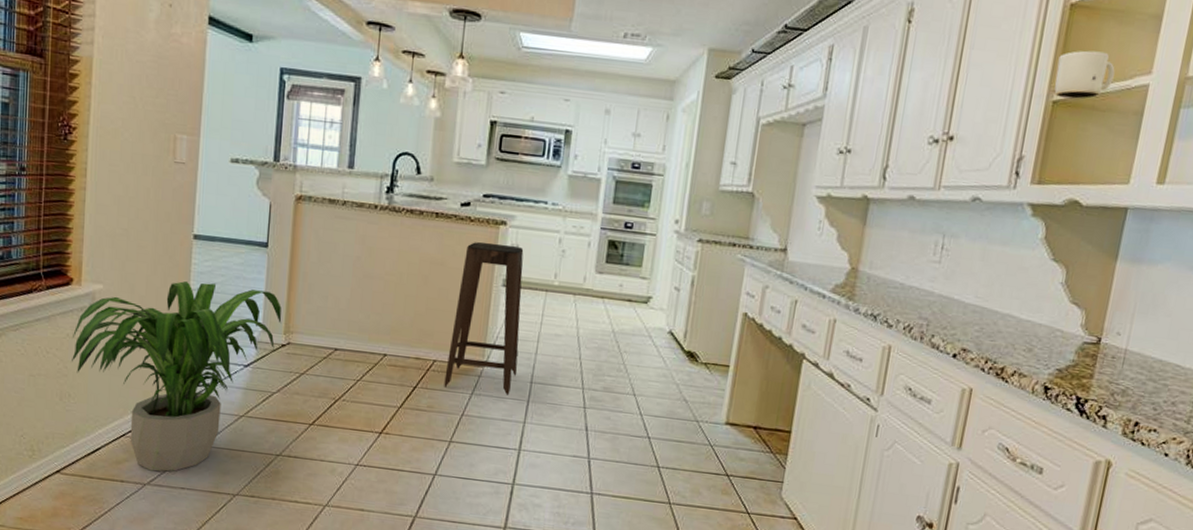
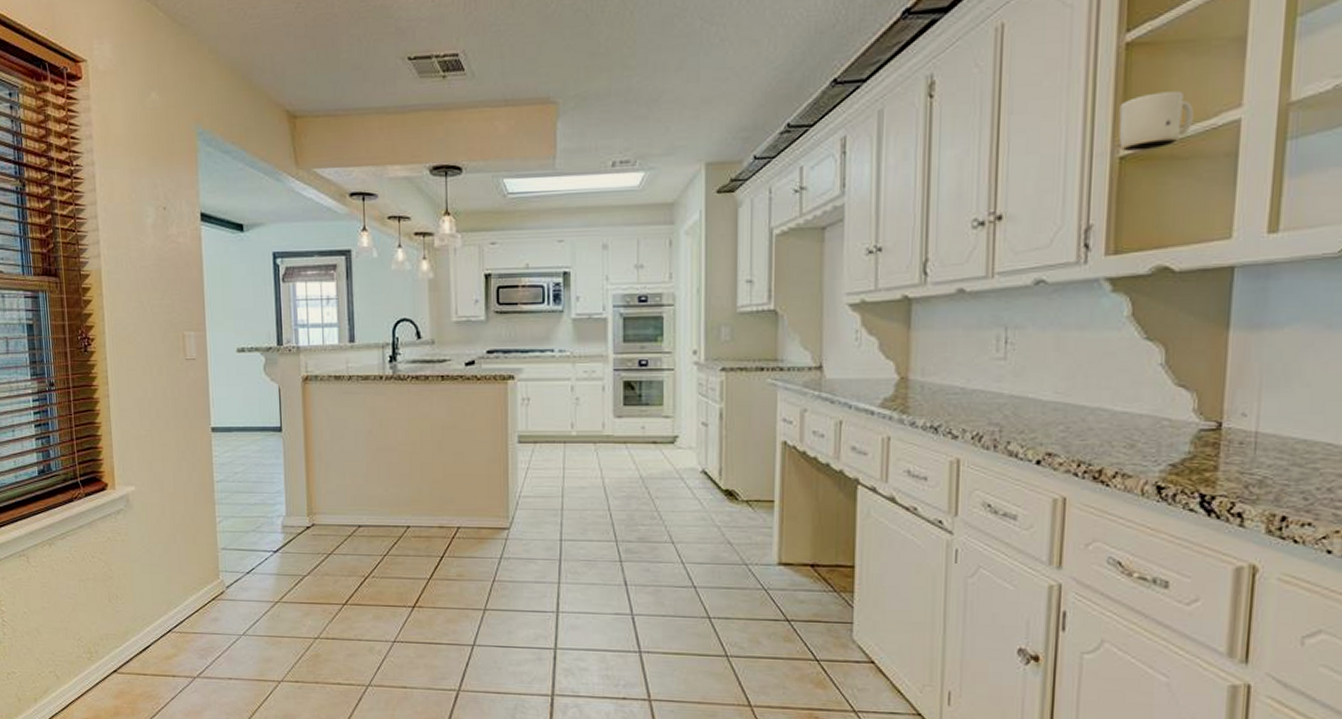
potted plant: present [72,281,282,472] -> none [113,473,304,664]
bar stool: present [444,242,524,395] -> none [471,399,545,556]

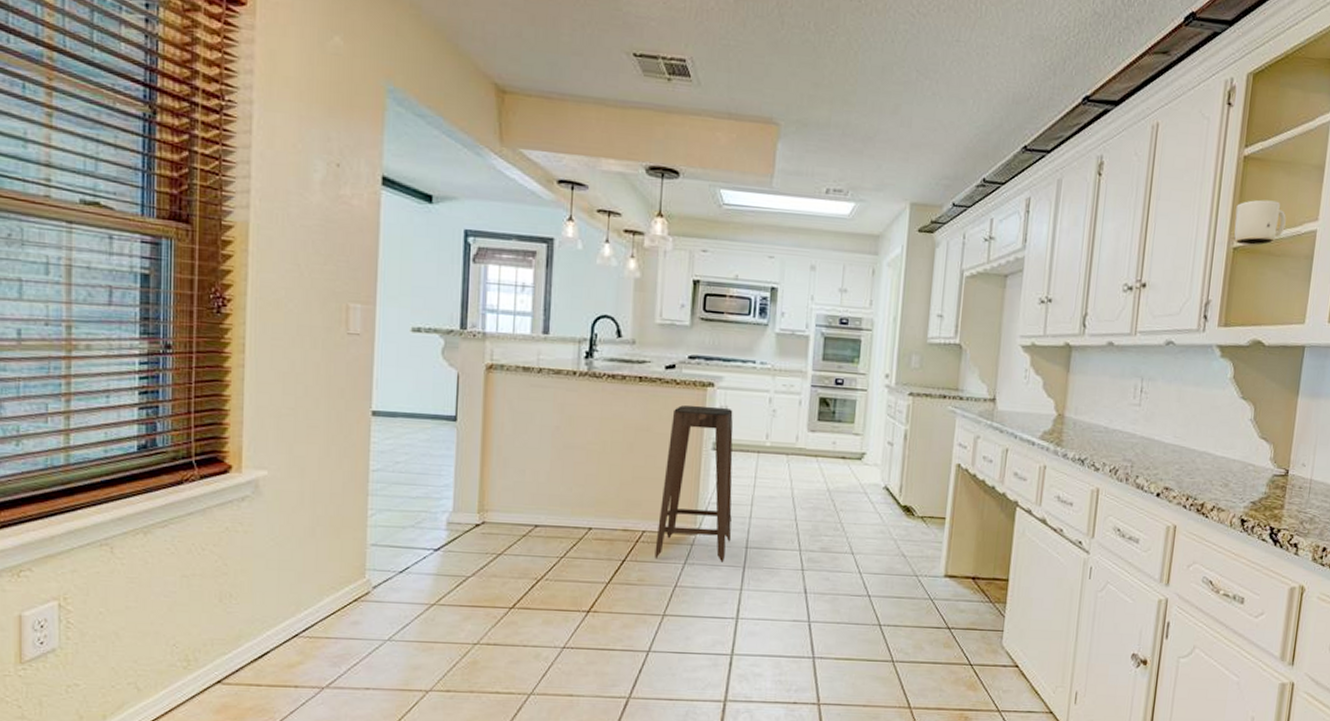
bar stool: none [471,399,545,556] -> present [654,405,733,563]

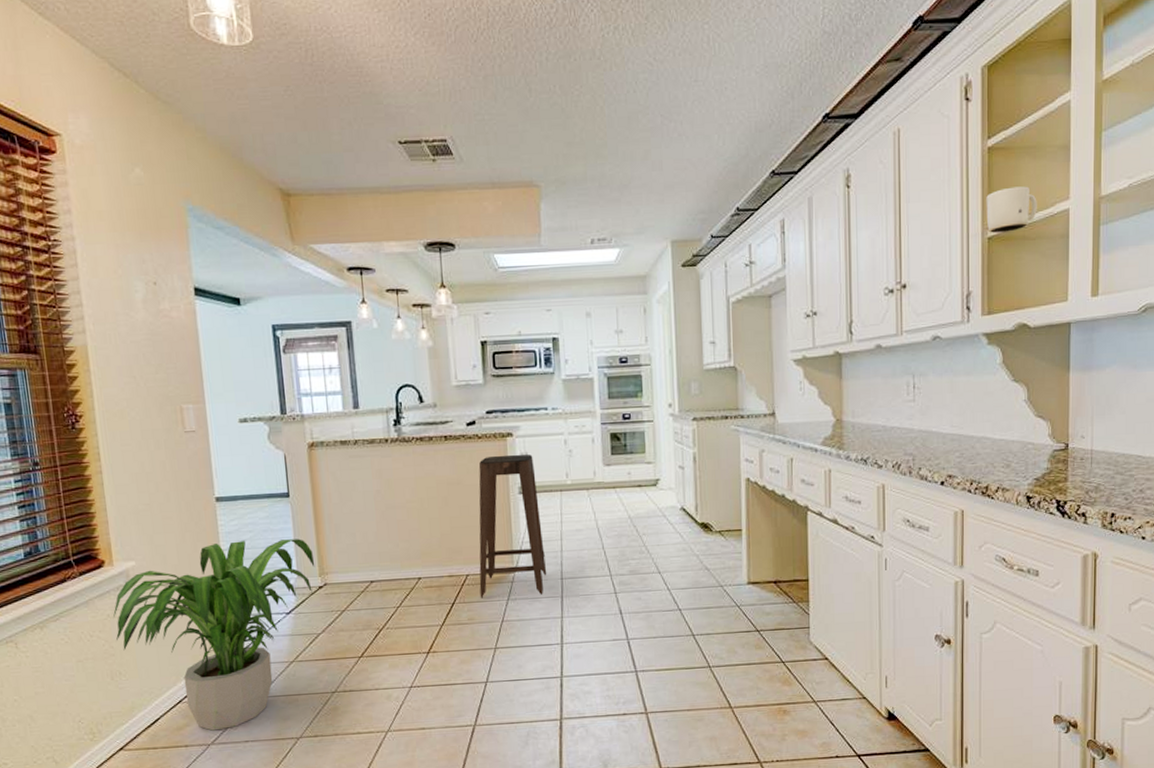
potted plant: none [232,462,475,673] -> present [113,539,315,731]

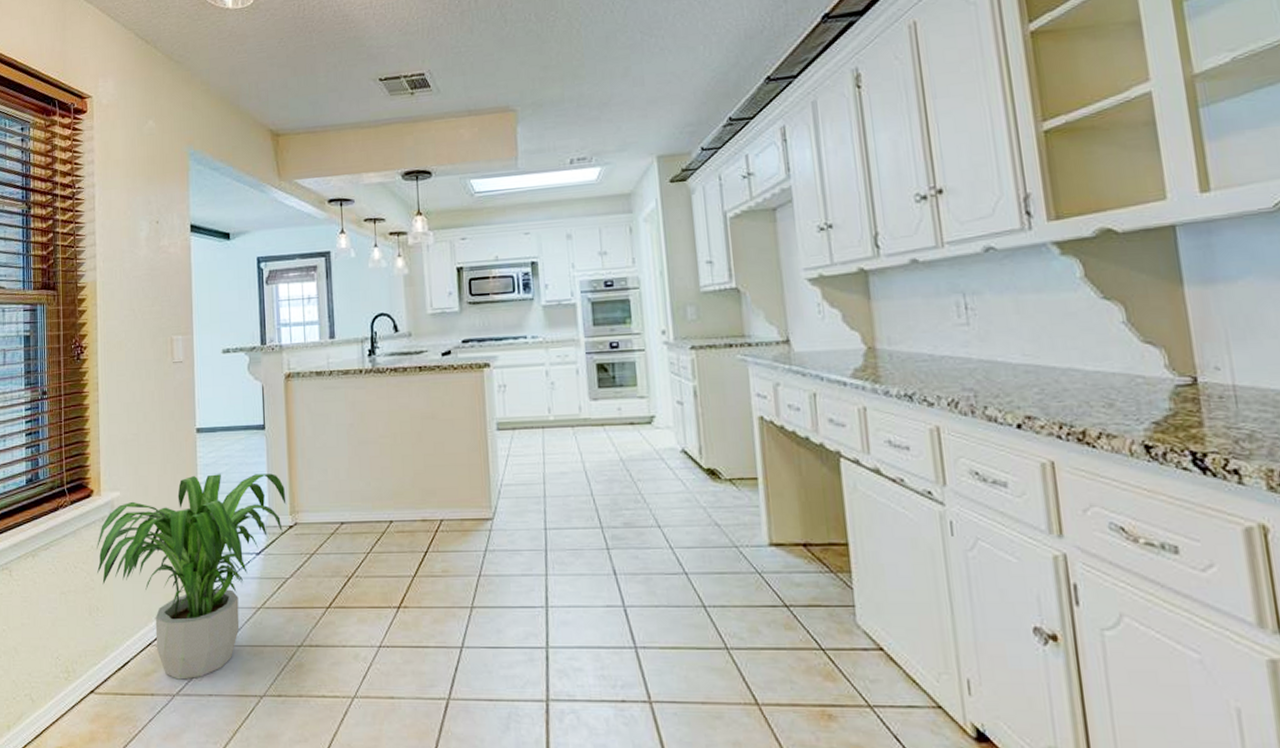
bar stool: present [478,454,547,599] -> none [454,387,529,548]
mug: present [986,186,1037,233] -> none [1035,70,1107,126]

